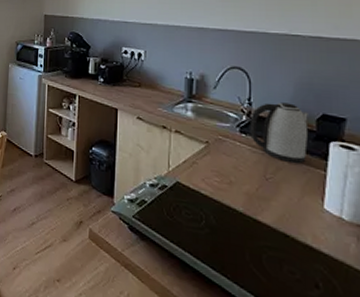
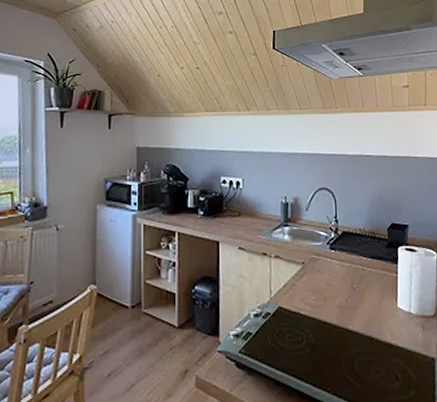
kettle: present [250,102,308,163] -> none [337,216,383,270]

